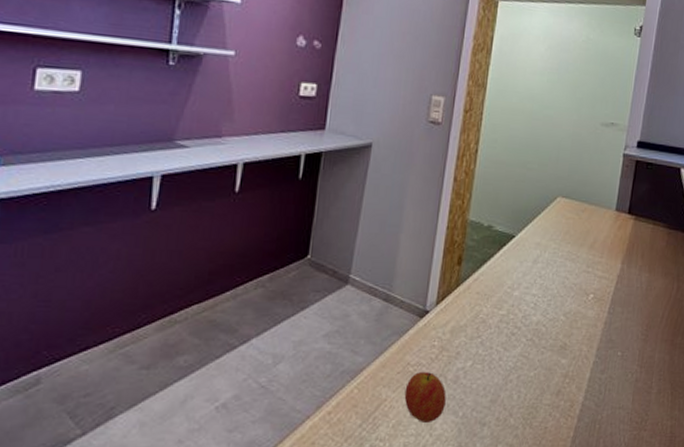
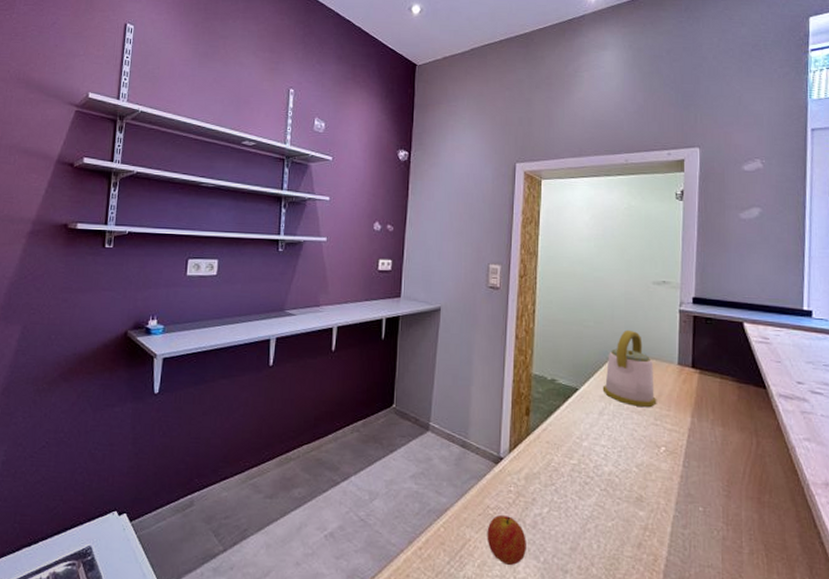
kettle: none [539,173,592,254] -> present [602,329,657,407]

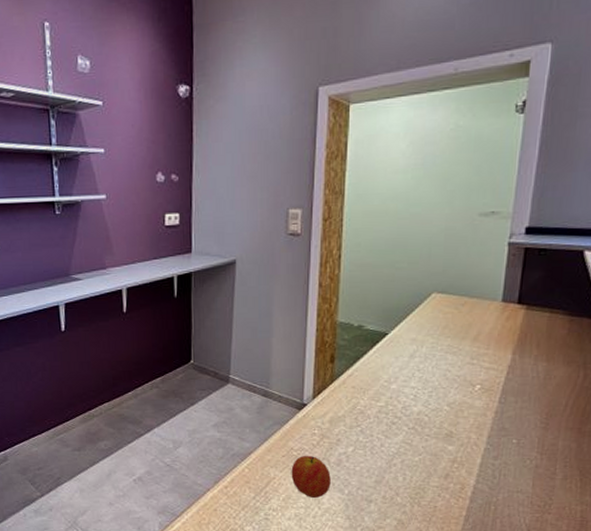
kettle: present [602,329,657,407] -> none [414,268,475,347]

